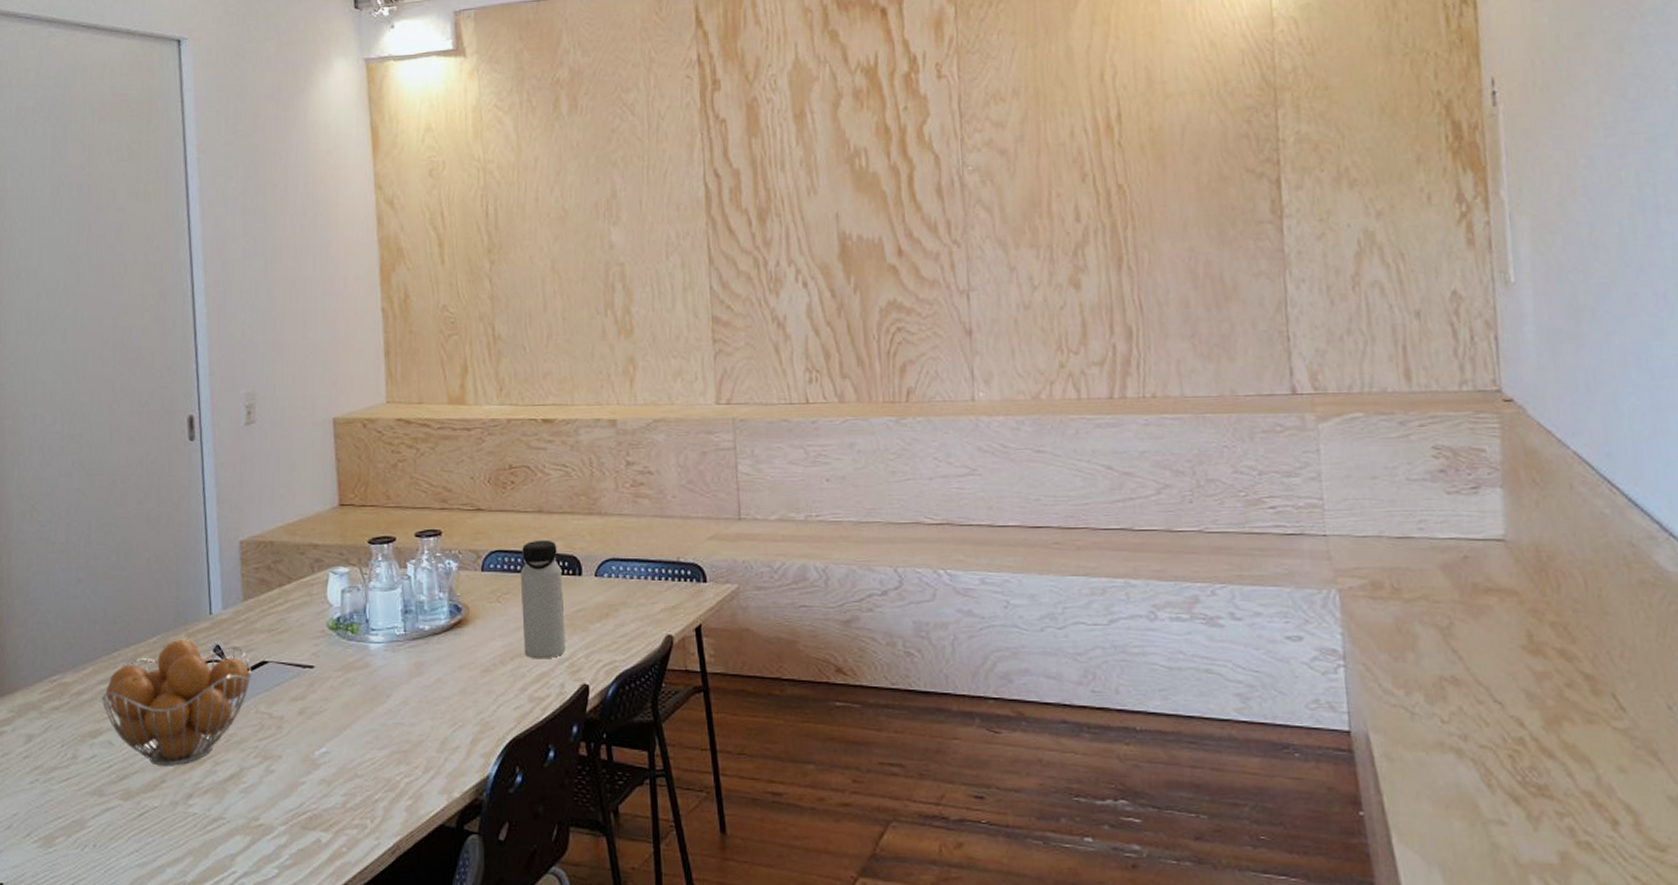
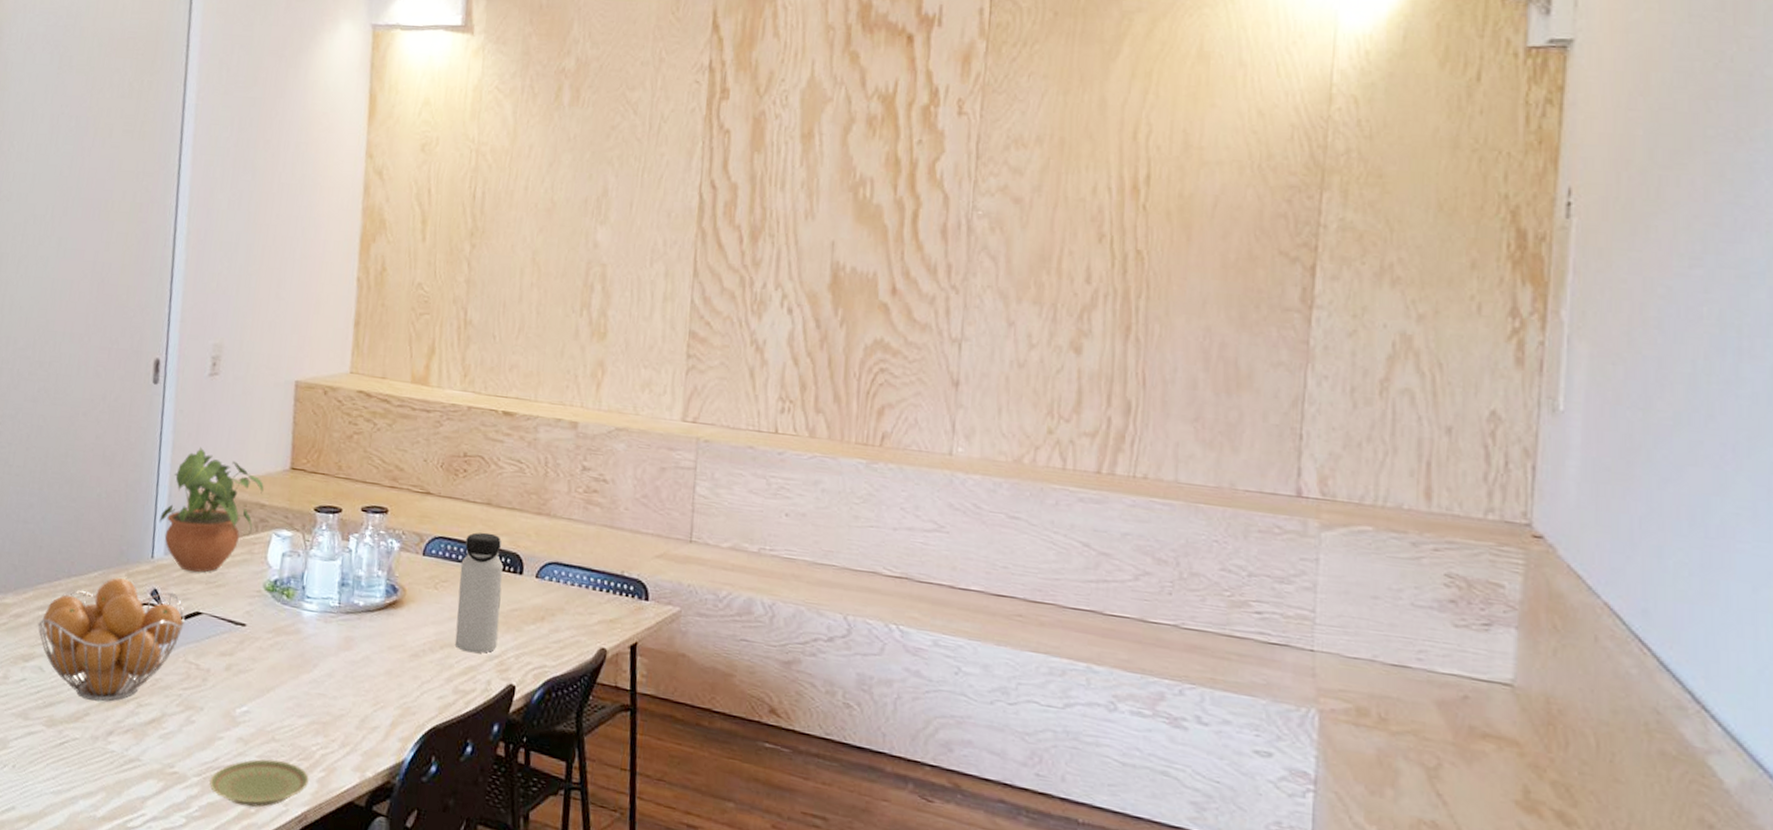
potted plant: none [213,496,315,623] -> present [159,446,264,573]
plate: none [297,796,397,847] -> present [209,759,309,807]

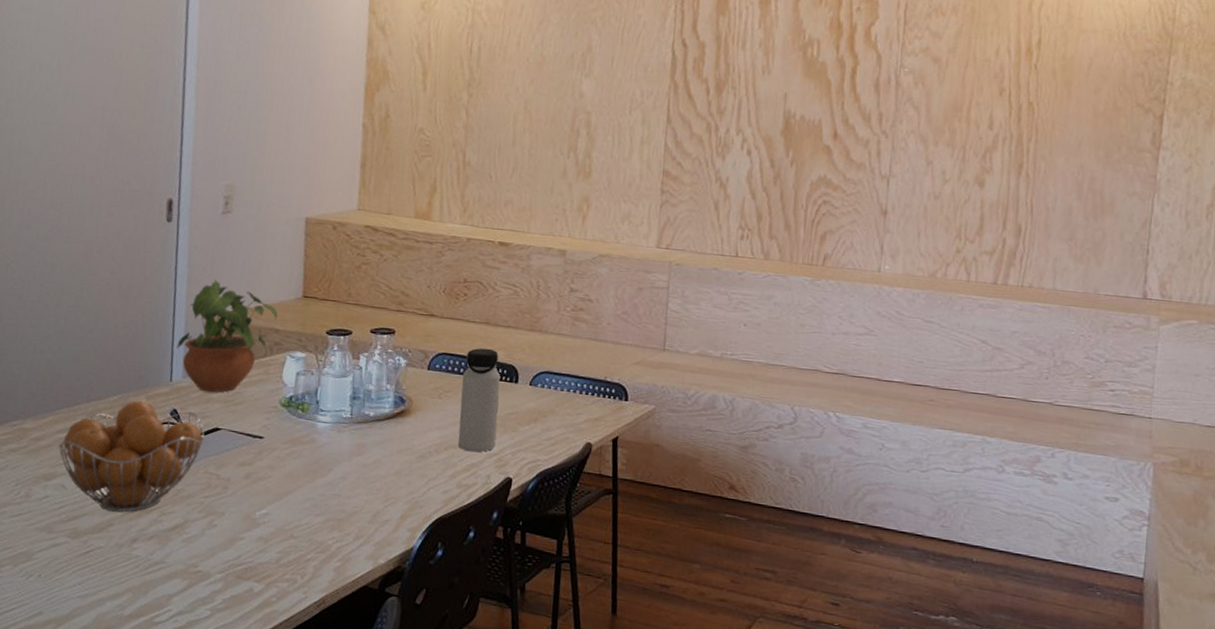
plate: present [209,759,309,807] -> none [232,554,326,597]

